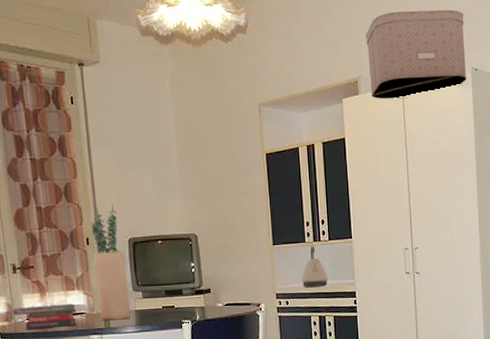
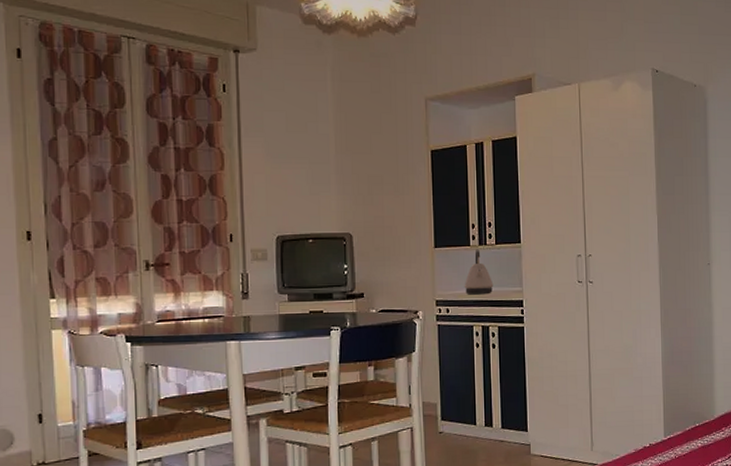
books: present [13,303,76,330] -> none [142,305,213,333]
vase: present [91,205,131,321] -> none [236,199,274,325]
storage box: present [366,9,467,99] -> none [542,9,647,98]

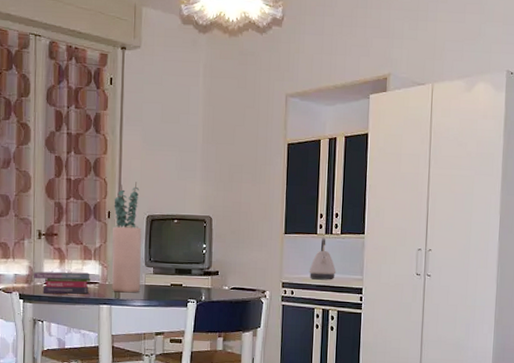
books: none [142,305,213,333] -> present [34,271,90,294]
vase: none [236,199,274,325] -> present [112,182,142,293]

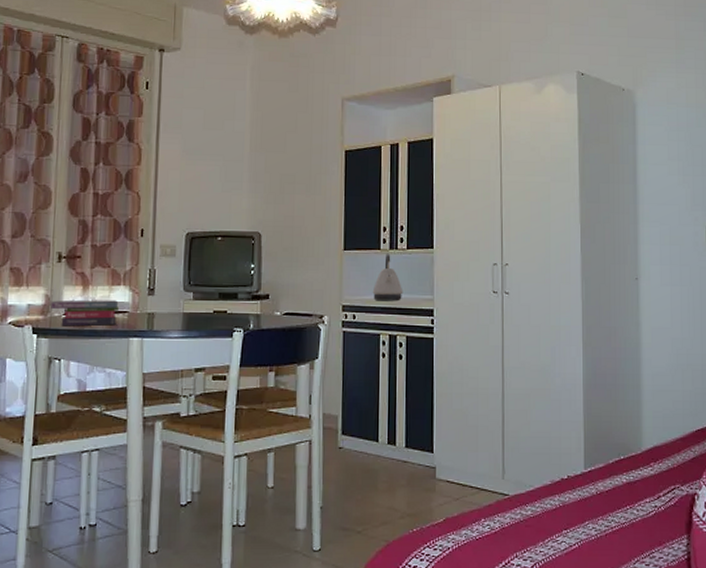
vase: present [112,182,142,293] -> none [144,195,180,323]

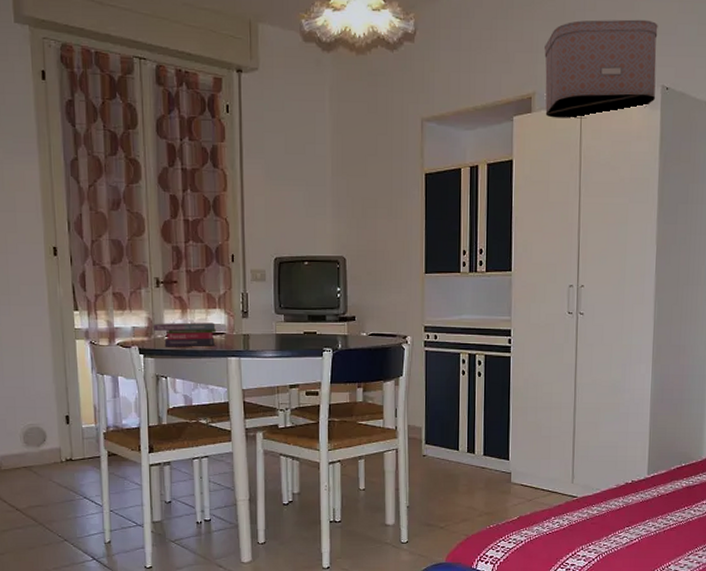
kettle: present [372,253,403,302] -> none [452,276,482,322]
storage box: none [463,11,572,101] -> present [544,19,658,119]

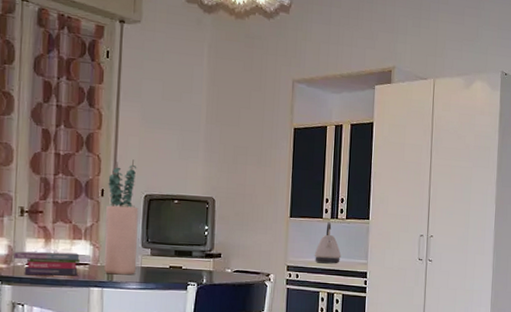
vase: none [237,221,271,343] -> present [104,159,139,275]
kettle: none [452,276,482,322] -> present [314,221,342,264]
storage box: present [544,19,658,119] -> none [403,11,499,93]

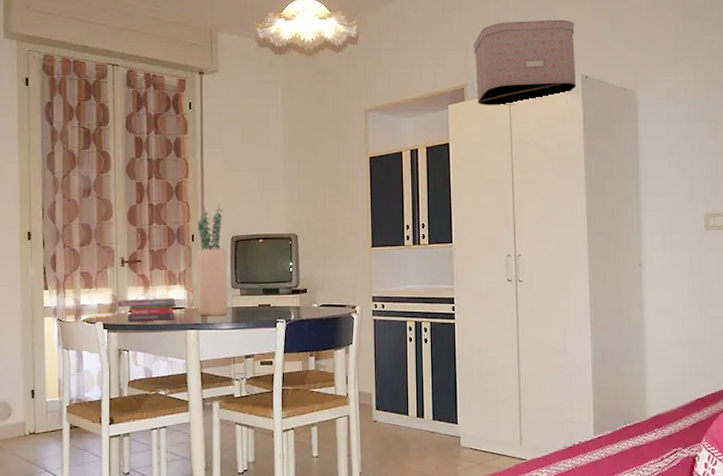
kettle: present [314,221,342,264] -> none [398,248,427,292]
storage box: none [403,11,499,93] -> present [474,19,577,105]

